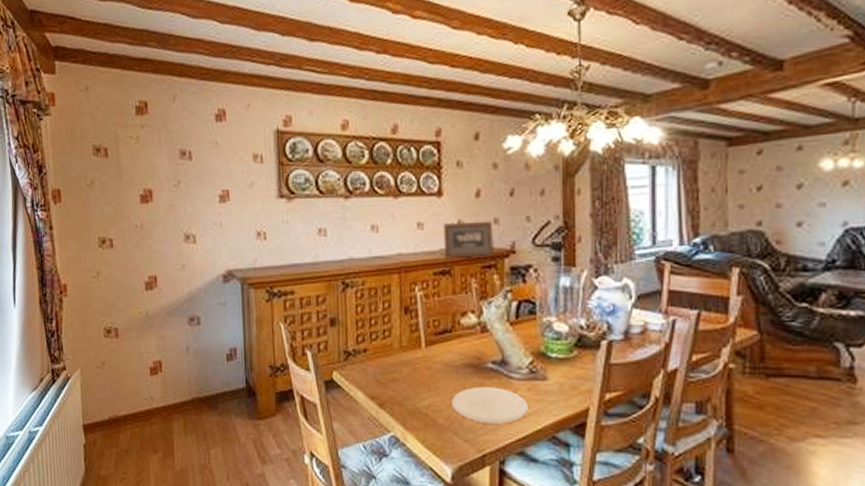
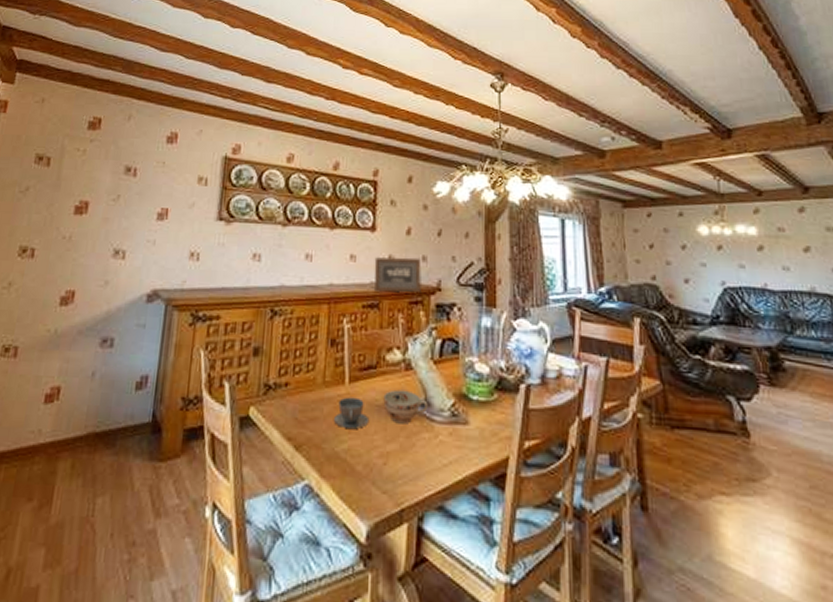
teacup: none [412,359,448,387] -> present [333,397,370,428]
plate: present [452,386,528,424] -> none [372,429,449,474]
teacup: none [460,351,506,382] -> present [383,389,428,424]

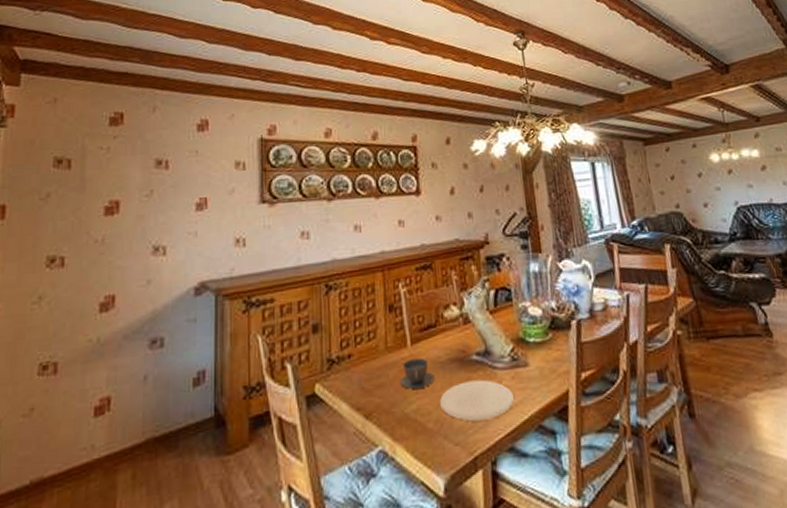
plate: none [372,429,449,474] -> present [440,379,514,422]
picture frame: present [374,257,422,293] -> none [422,215,470,253]
teacup: present [383,389,428,424] -> none [446,343,489,377]

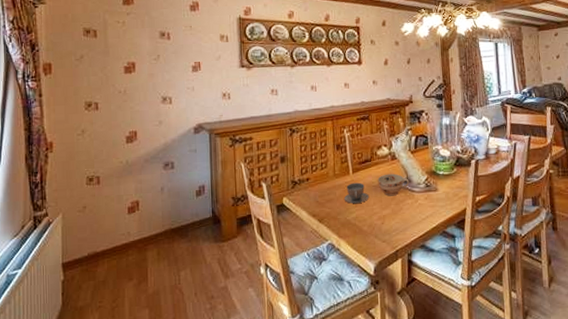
plate: present [440,379,514,422] -> none [372,199,426,227]
teacup: none [446,343,489,377] -> present [378,173,409,196]

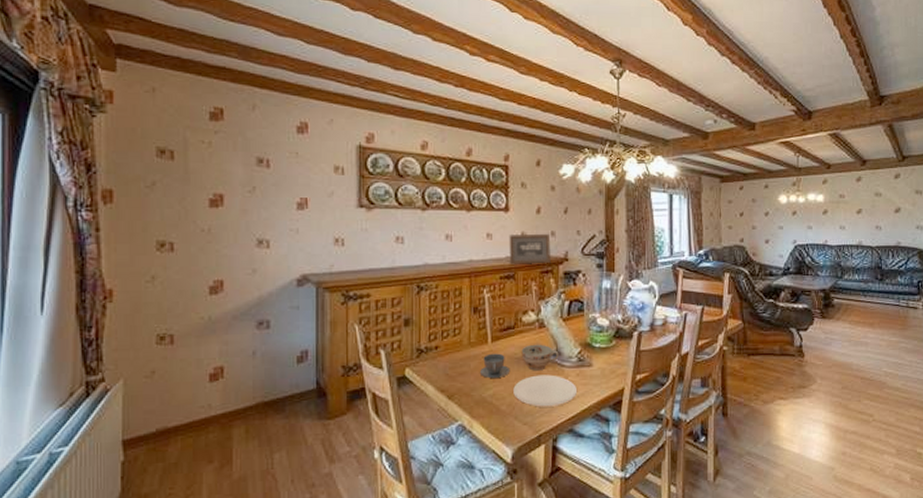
picture frame: none [362,81,398,108] -> present [509,233,551,265]
plate: none [372,199,426,227] -> present [513,374,577,407]

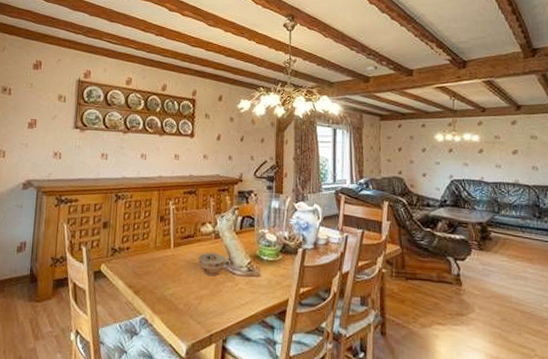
teacup: present [479,353,511,378] -> none [162,257,189,279]
picture frame: present [509,233,551,265] -> none [192,157,228,183]
plate: present [513,374,577,407] -> none [190,280,246,310]

